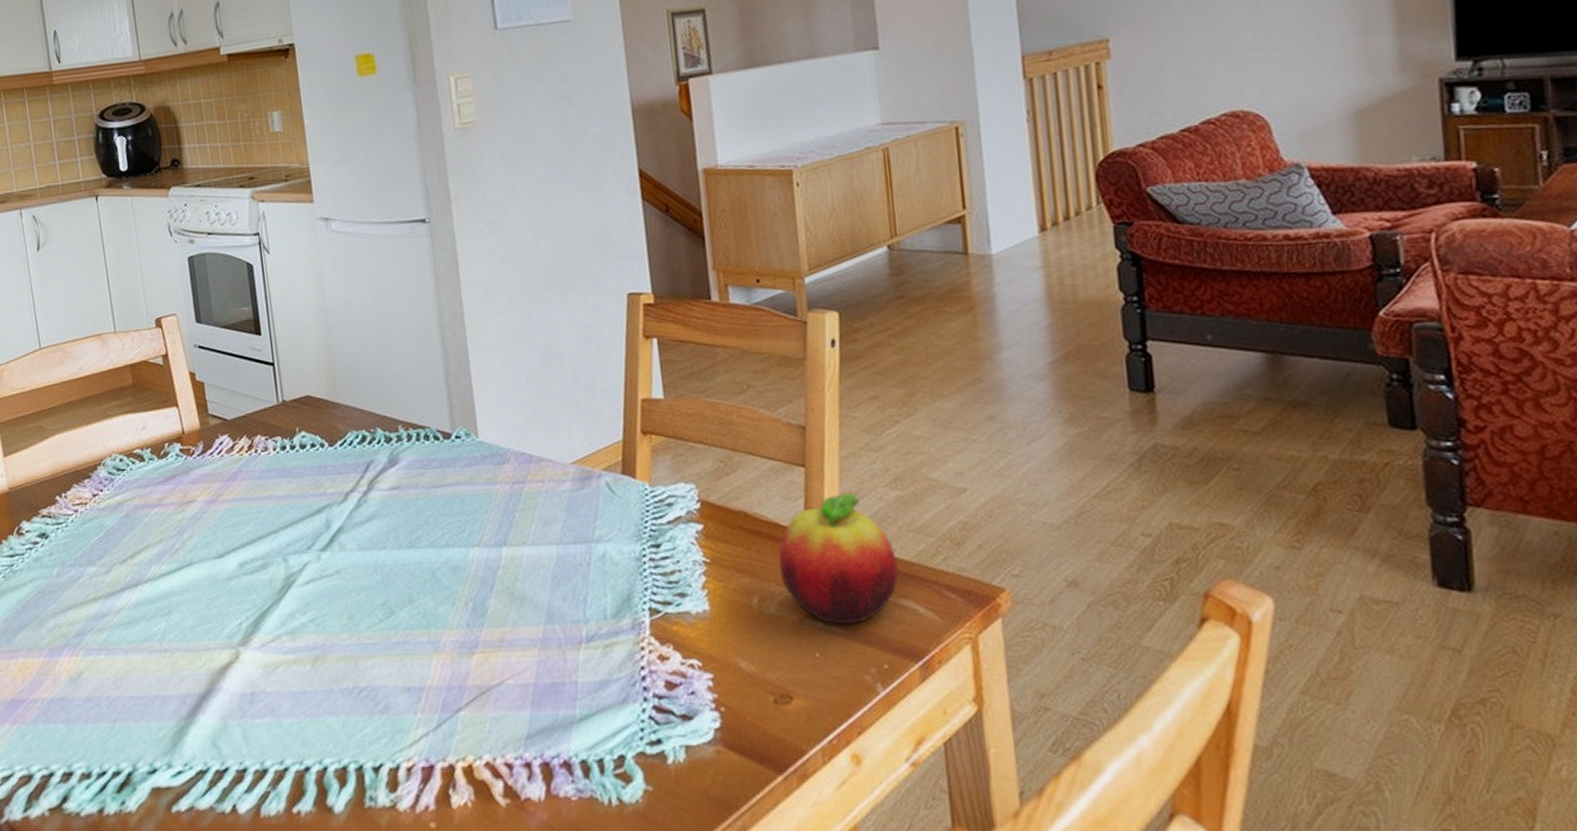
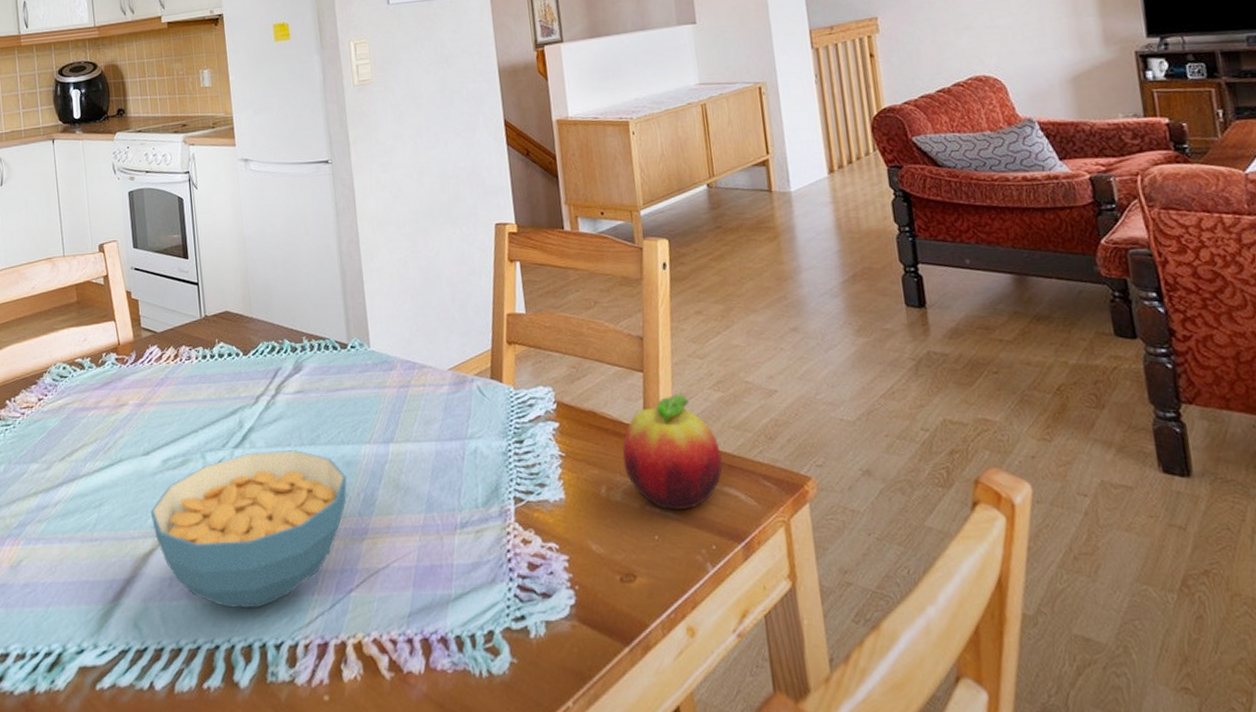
cereal bowl: none [226,554,453,728] -> present [150,450,347,608]

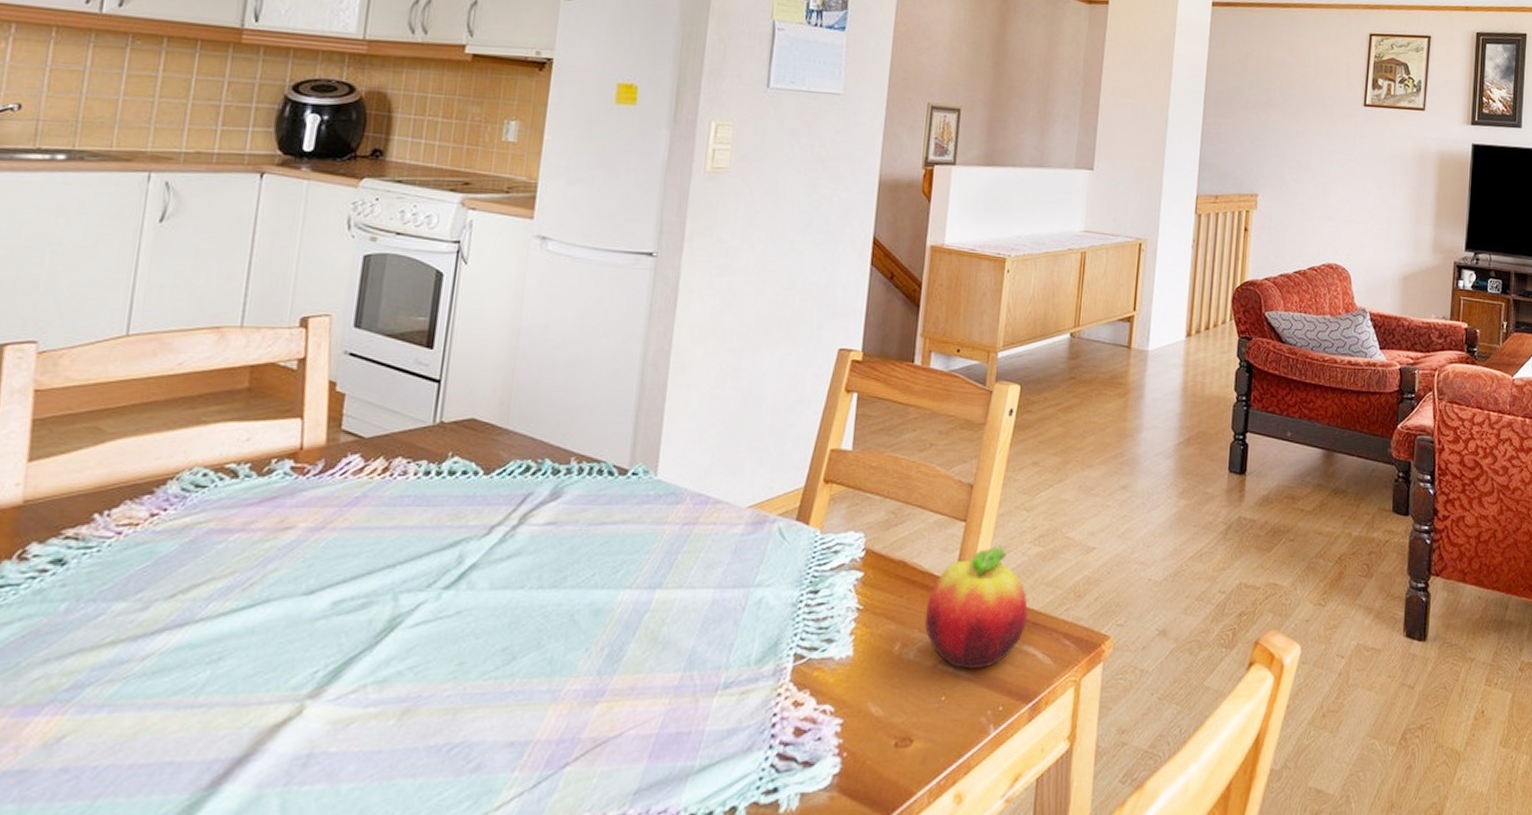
cereal bowl: present [150,450,347,608] -> none [296,594,592,791]

